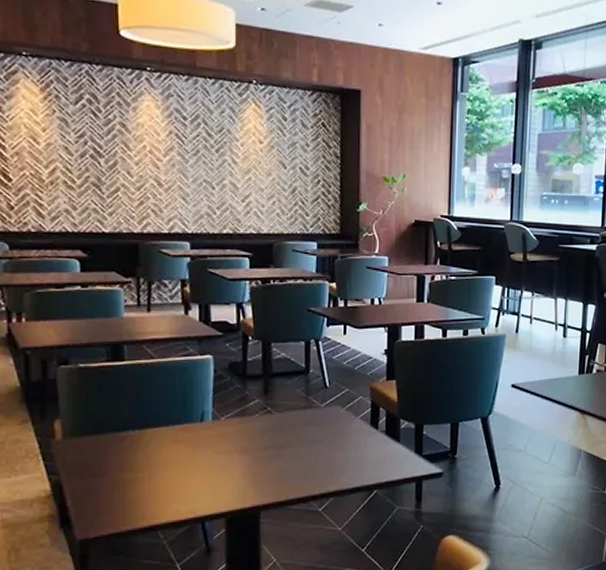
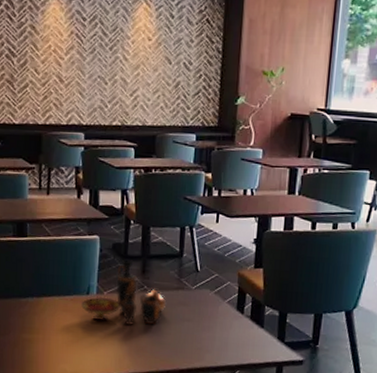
vase: none [195,380,293,453] -> present [81,259,166,326]

